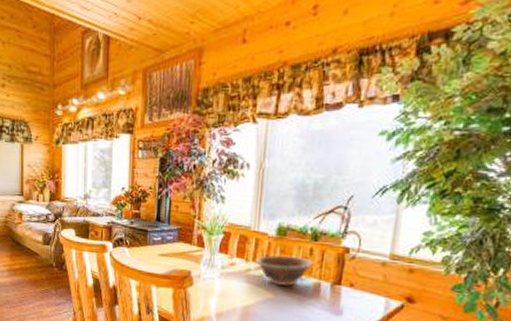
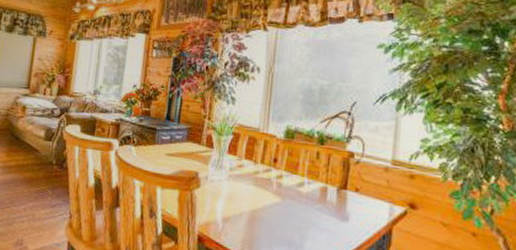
decorative bowl: present [255,255,314,286] -> none [263,157,320,190]

